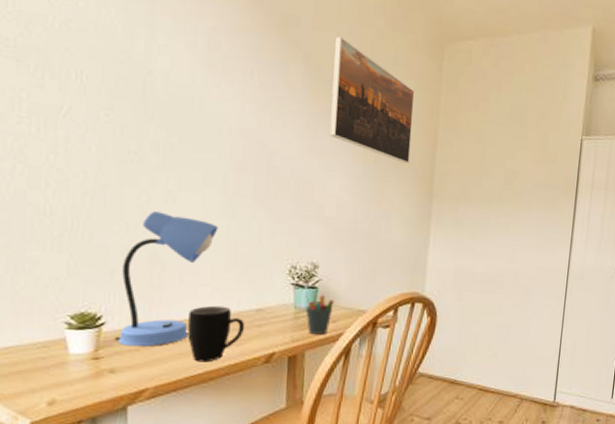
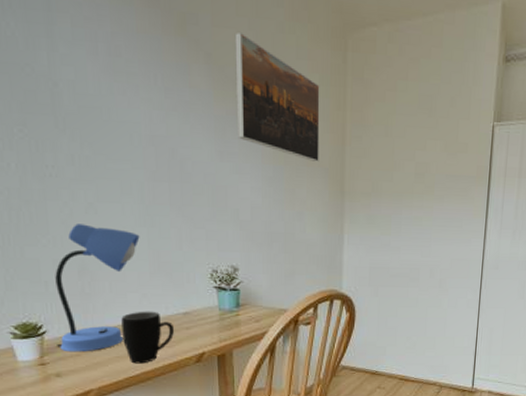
pen holder: present [305,294,334,334] -> none [228,296,256,334]

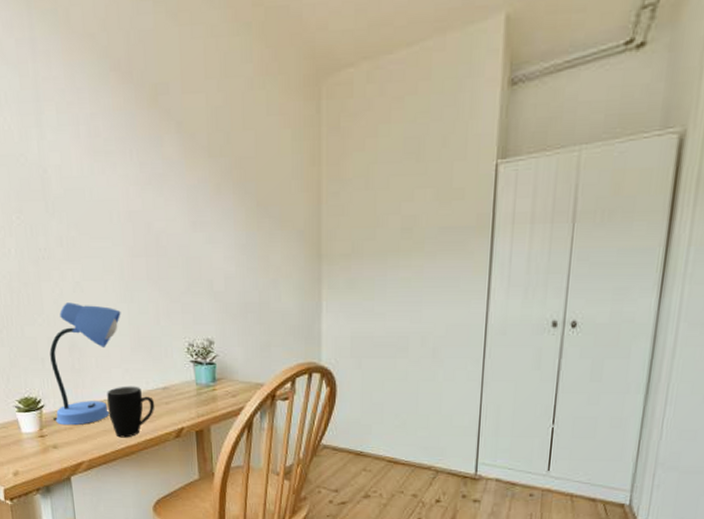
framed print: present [234,33,320,162] -> none [204,96,294,224]

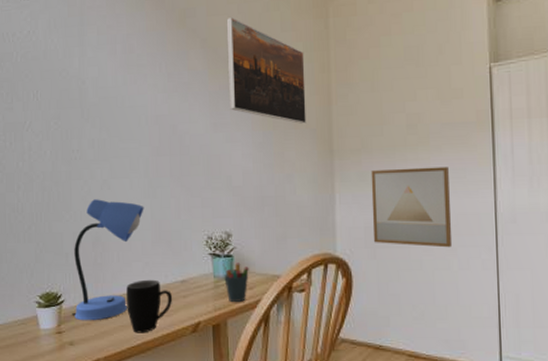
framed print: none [204,96,294,224] -> present [226,17,306,124]
pen holder: none [205,370,232,409] -> present [222,263,249,302]
wall art: none [359,275,442,359] -> present [371,166,453,248]

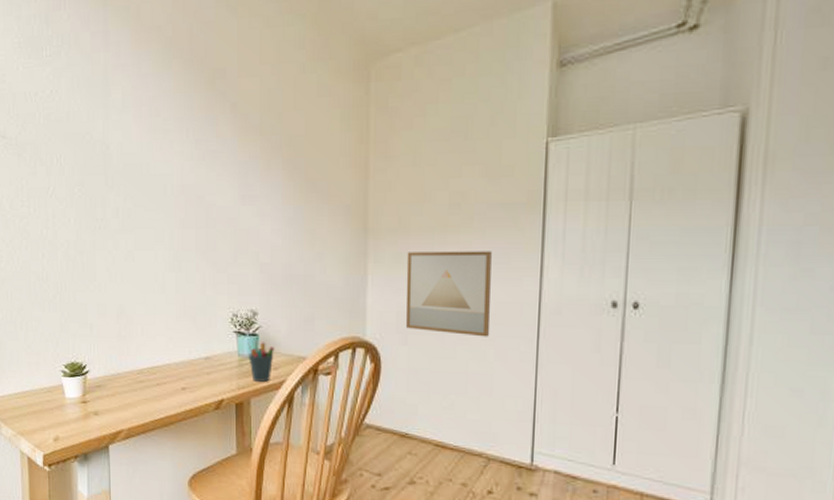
desk lamp: present [72,199,144,321] -> none [96,271,169,393]
mug: present [126,279,173,333] -> none [150,354,197,408]
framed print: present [226,17,306,124] -> none [258,80,342,199]

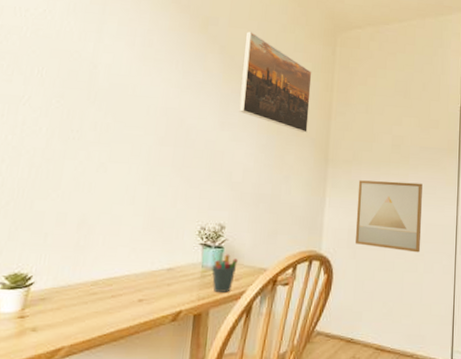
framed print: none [258,80,342,199] -> present [239,32,312,133]

